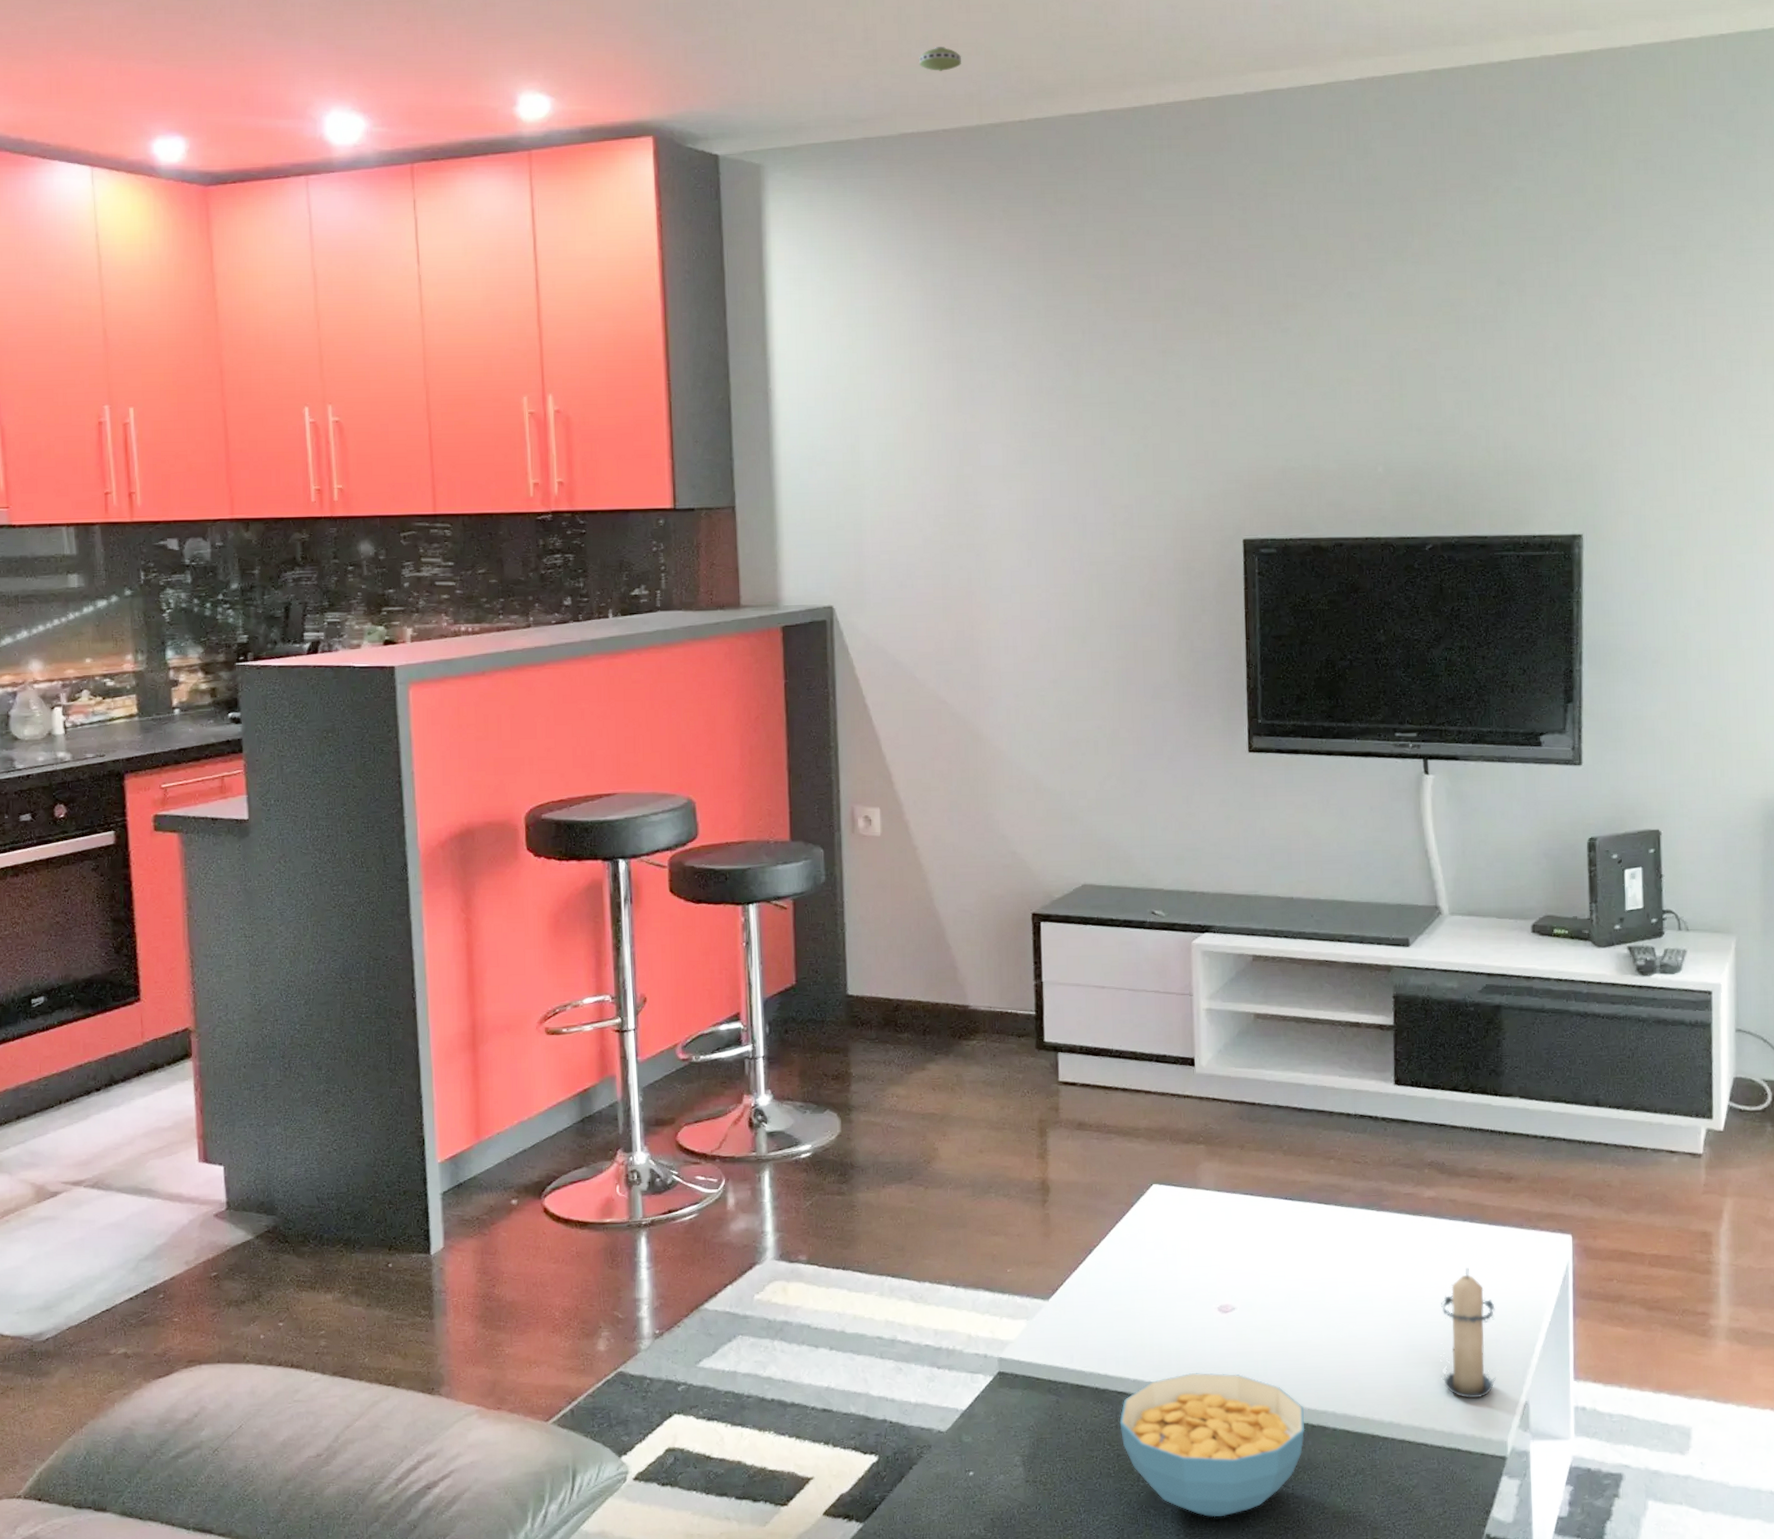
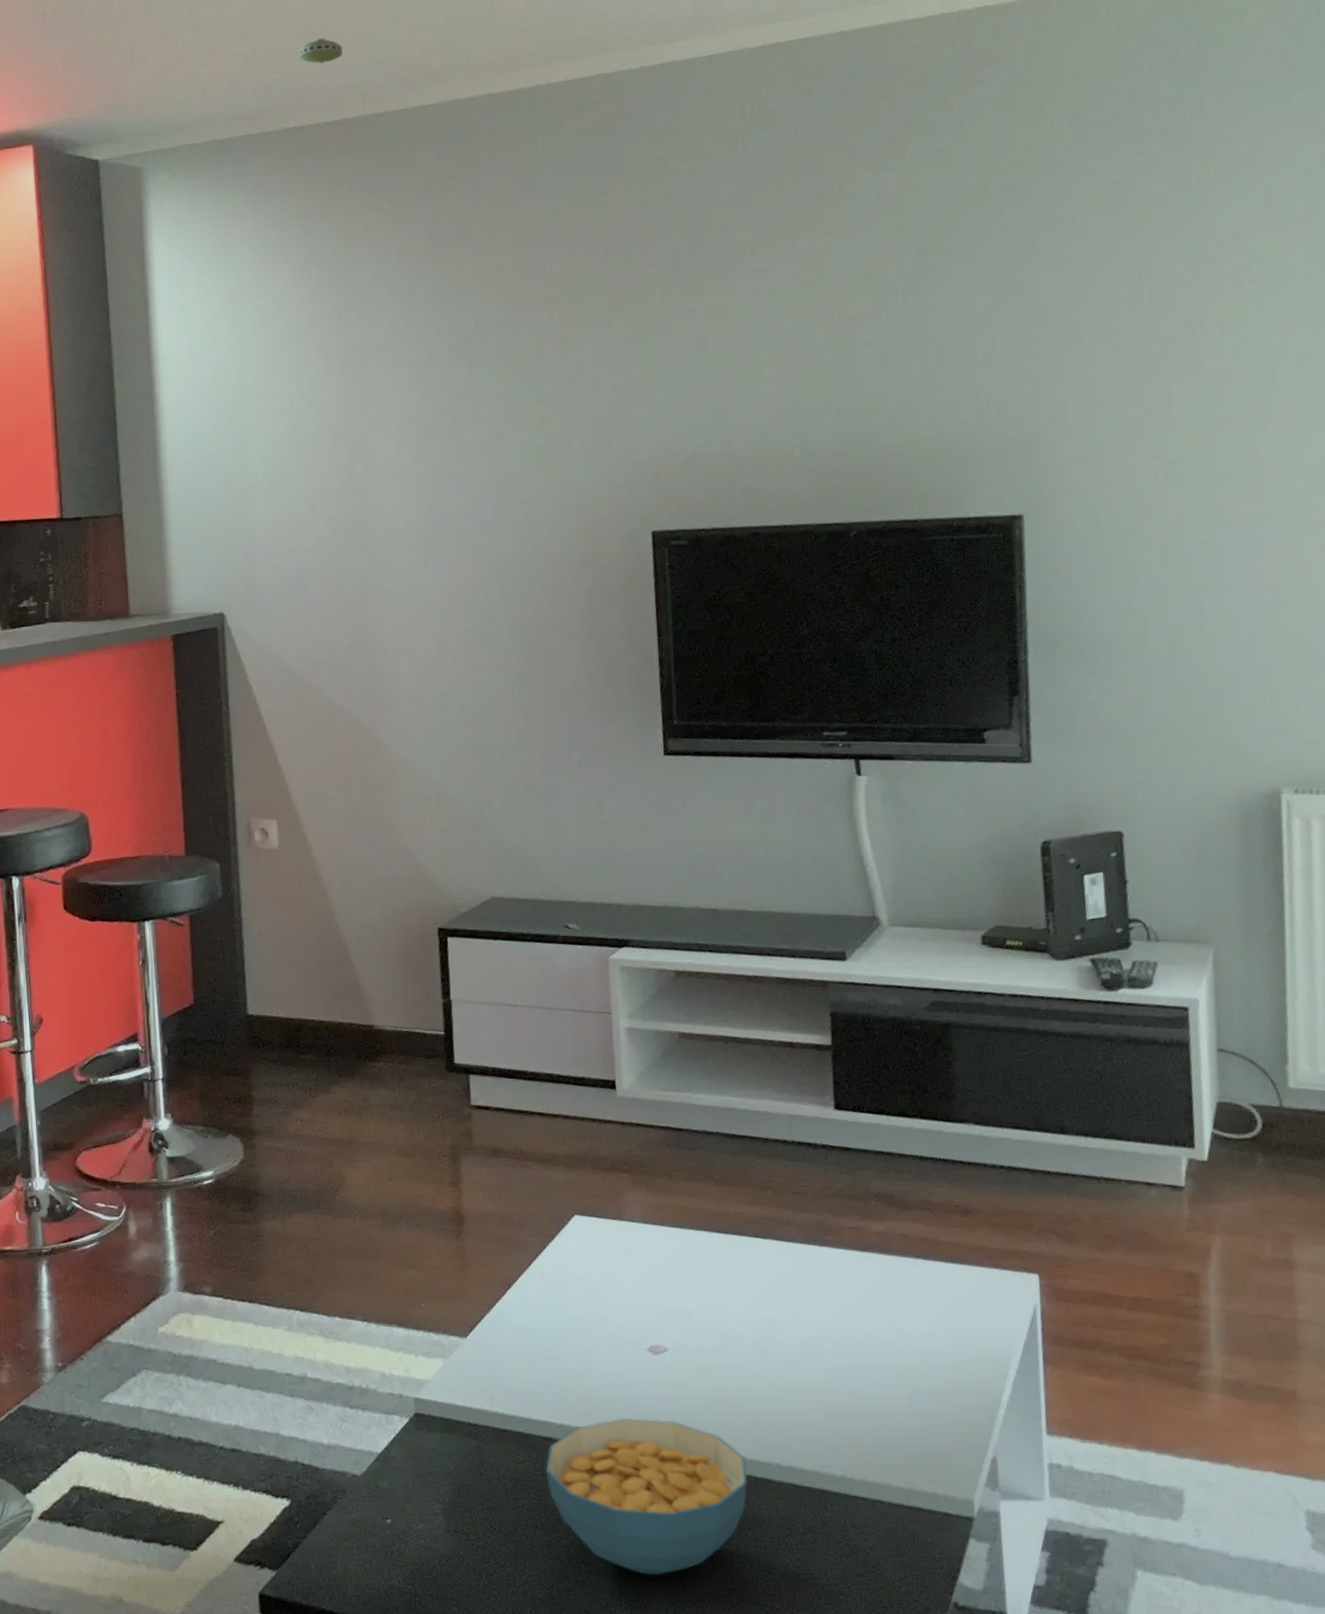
candle: present [1440,1268,1496,1399] -> none [893,1309,958,1453]

